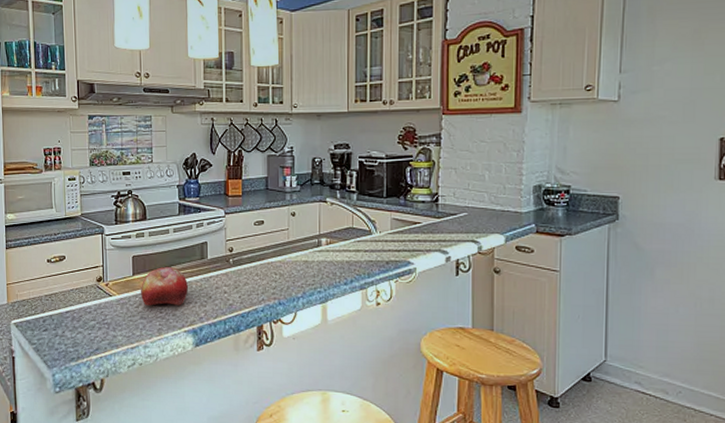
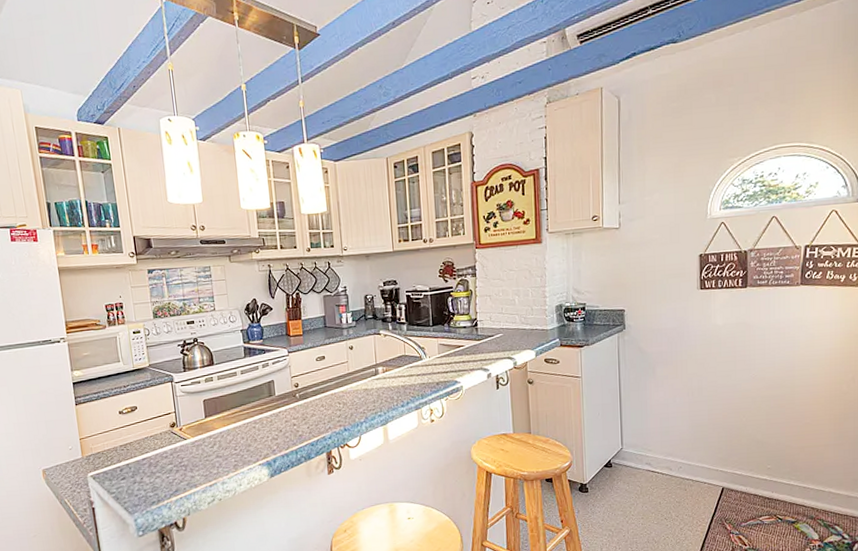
fruit: present [141,266,189,306] -> none [214,406,260,445]

